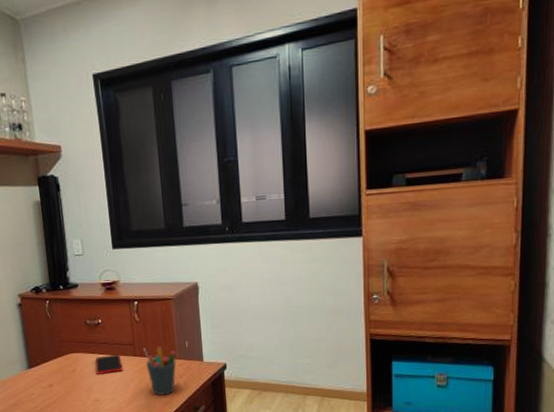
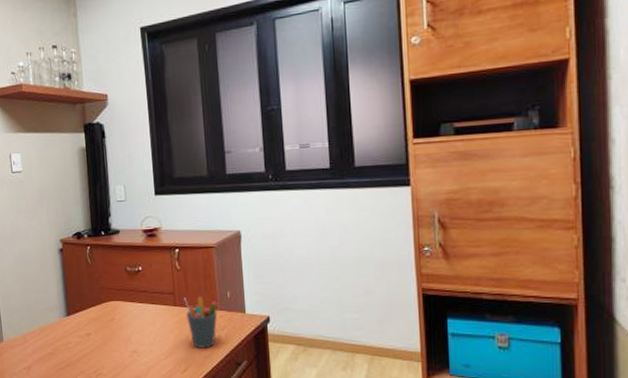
smartphone: present [95,354,123,374] -> none [134,303,162,324]

